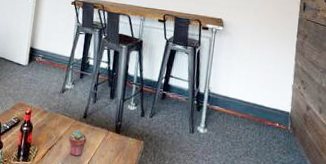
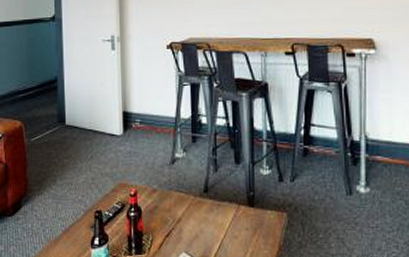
potted succulent: present [68,129,87,157] -> none [189,208,213,241]

